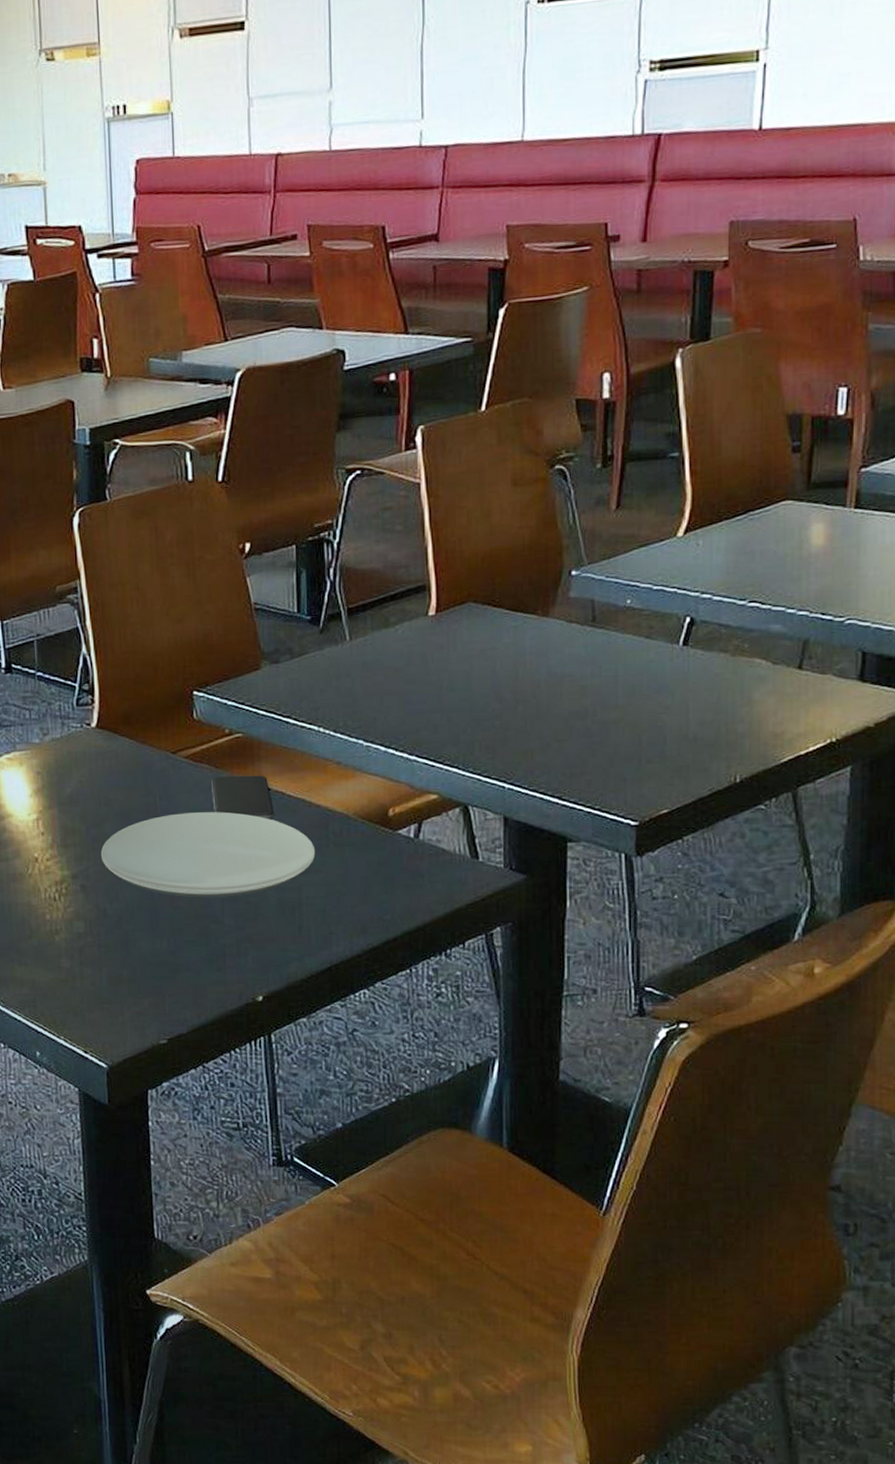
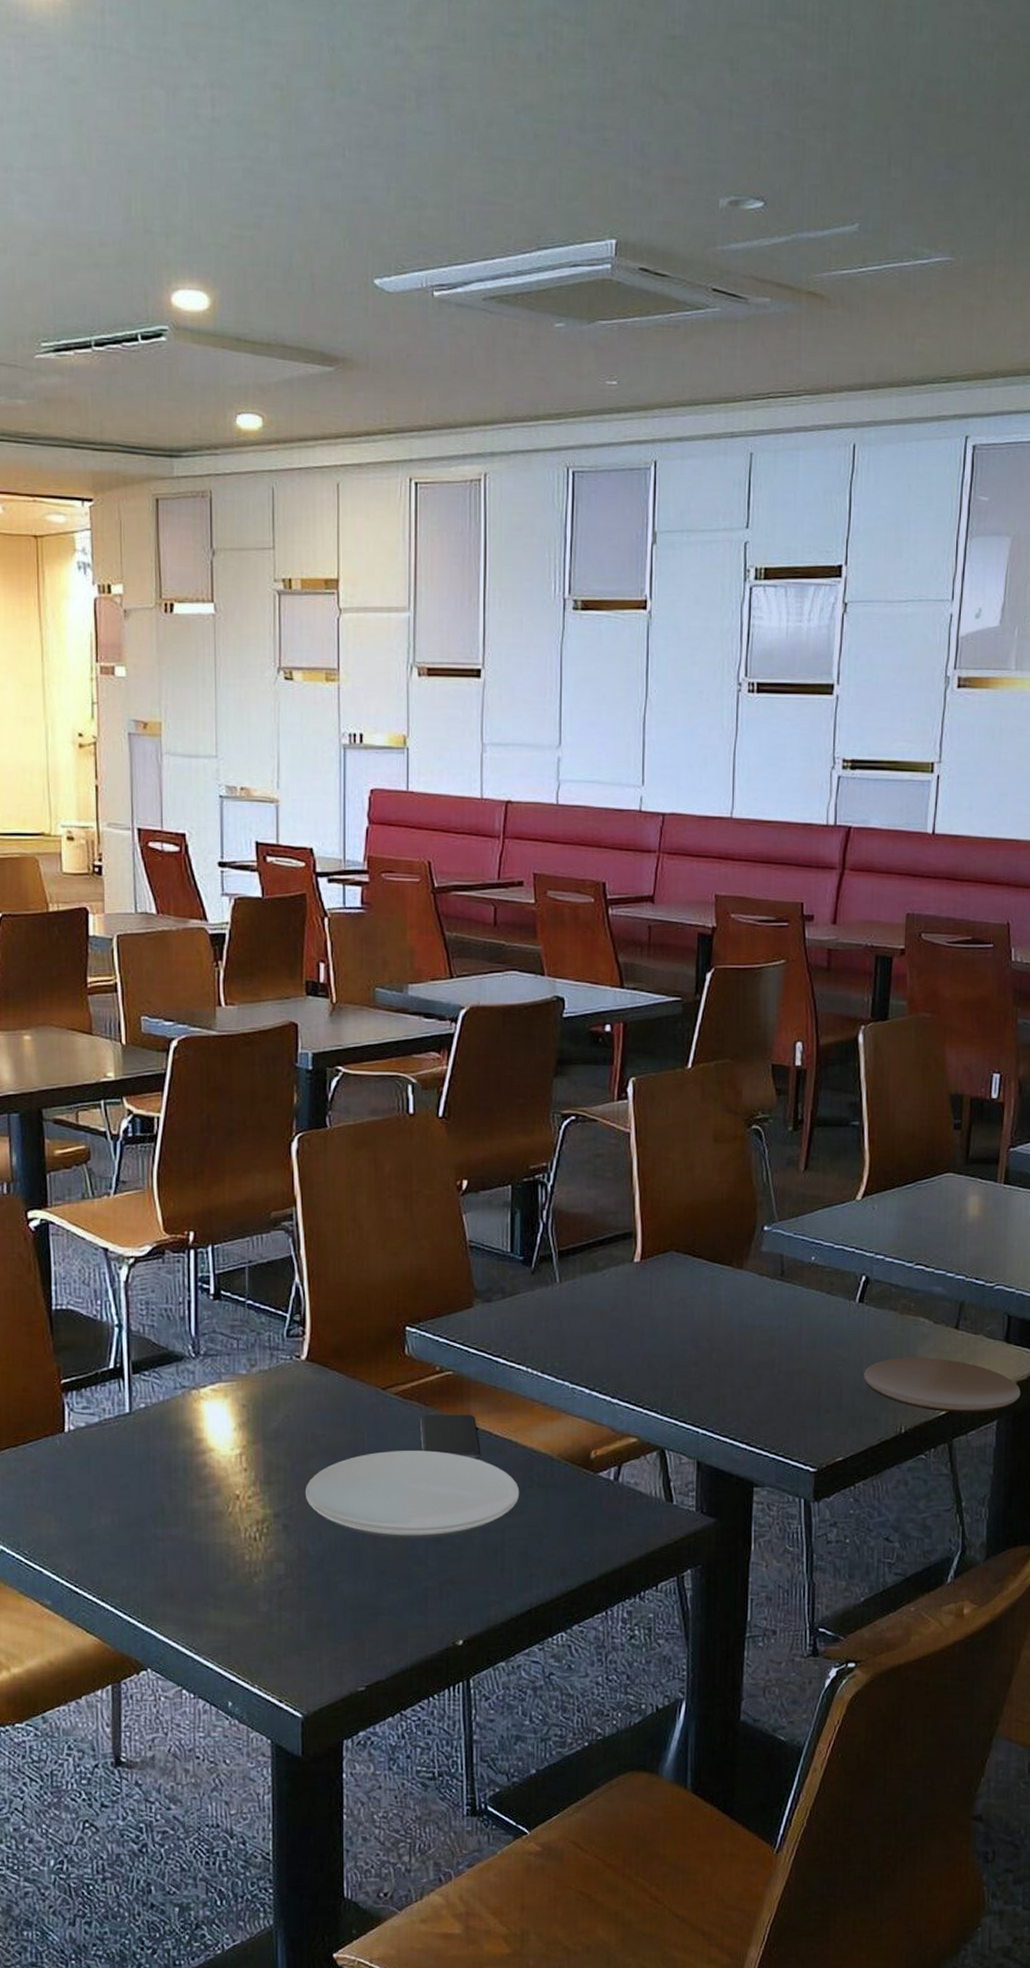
plate: none [689,701,879,760] -> present [863,1357,1021,1413]

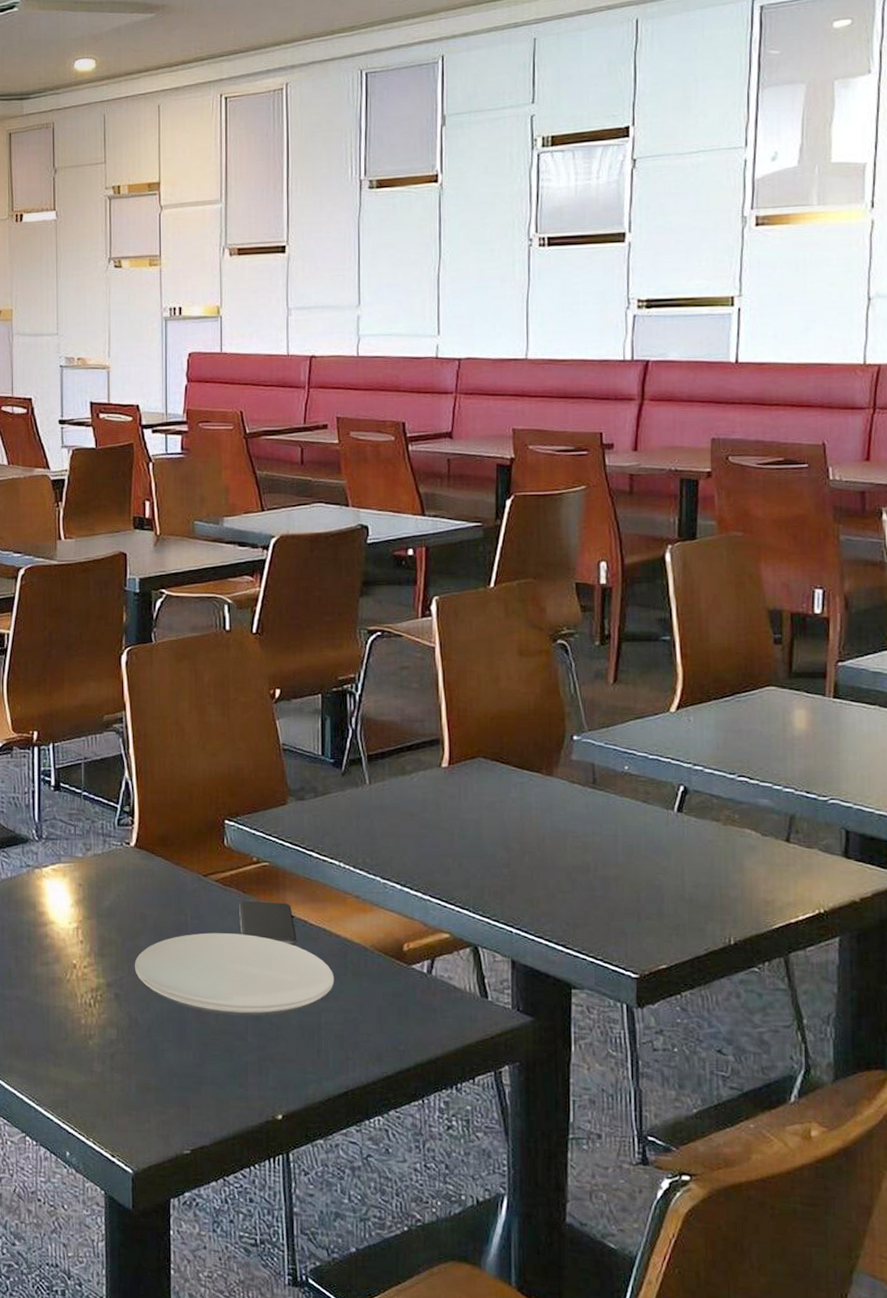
plate: present [863,1357,1021,1413] -> none [685,868,865,928]

